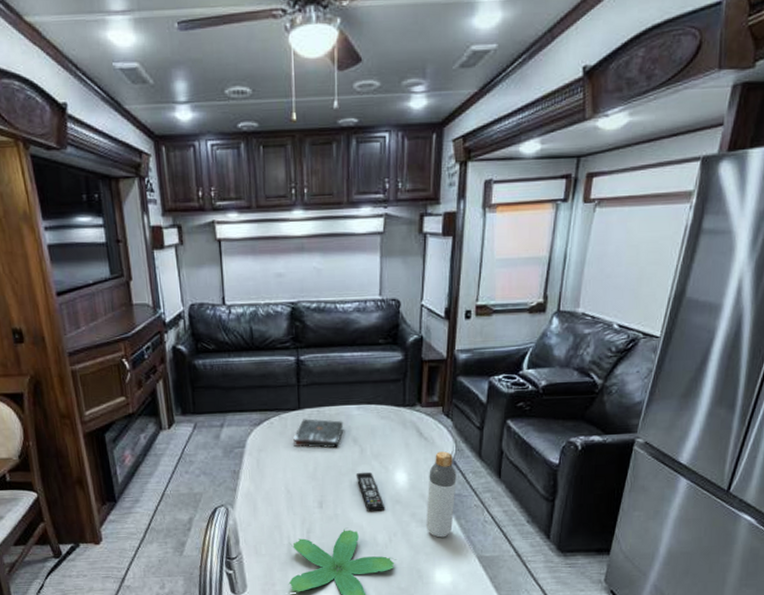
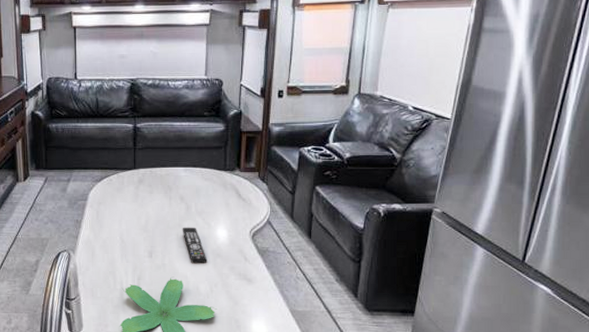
book: present [293,418,344,449] -> none [129,178,173,205]
bottle: present [425,451,457,538] -> none [243,212,271,291]

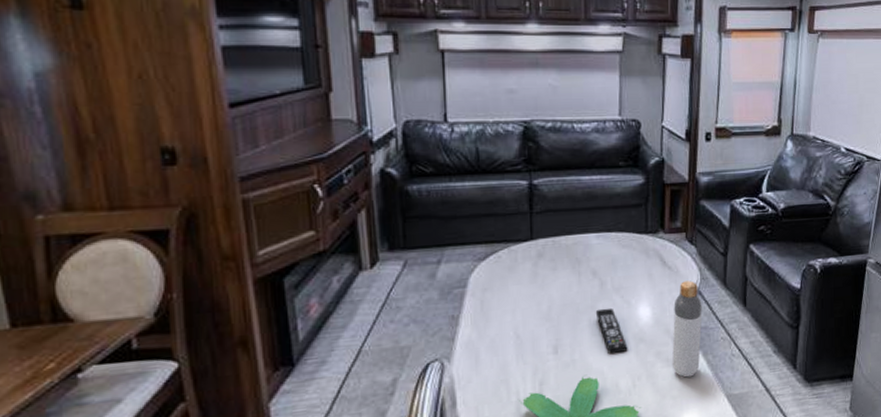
bottle: none [243,212,271,291] -> present [671,280,702,378]

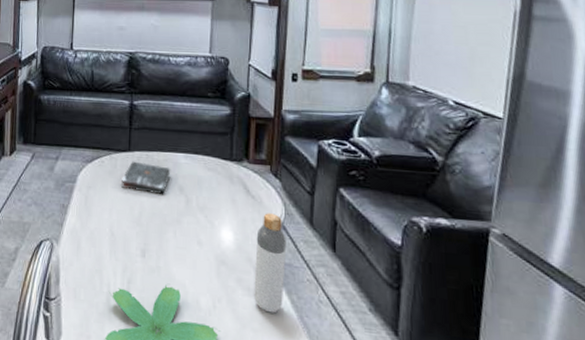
book: none [524,250,582,284] -> present [121,161,171,196]
remote control: present [595,308,628,355] -> none [180,223,210,271]

